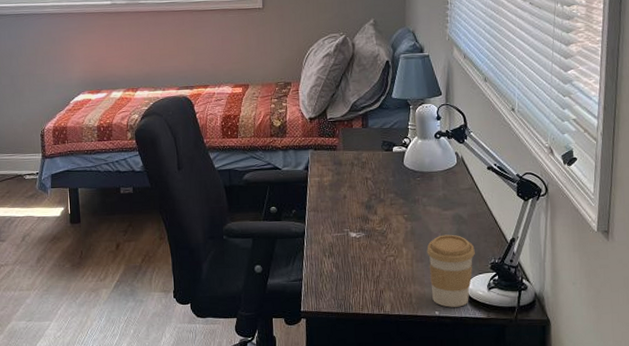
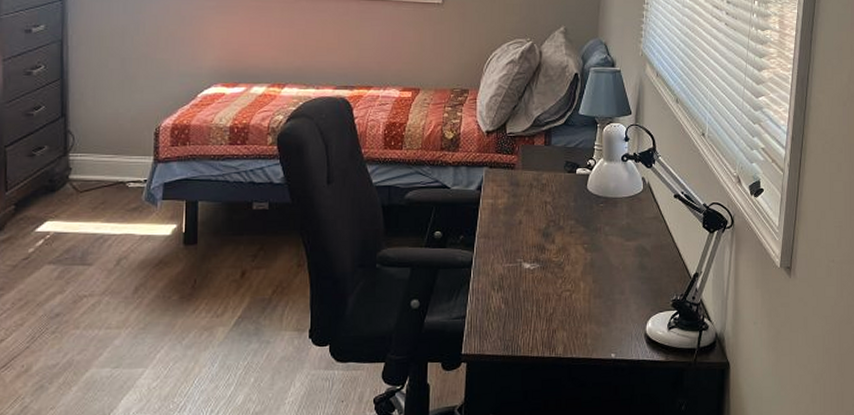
coffee cup: present [427,234,475,307] -> none [606,267,657,349]

